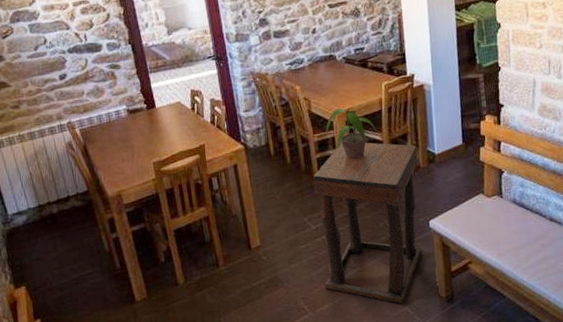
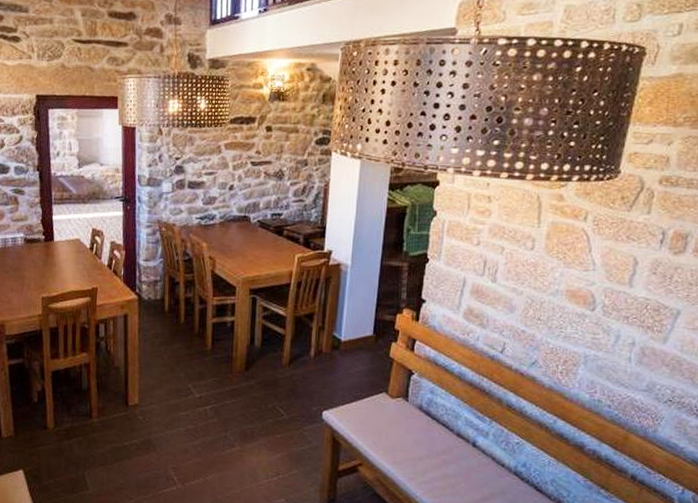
side table: present [313,142,422,304] -> none [199,311,322,495]
potted plant: present [325,108,378,159] -> none [227,273,282,331]

